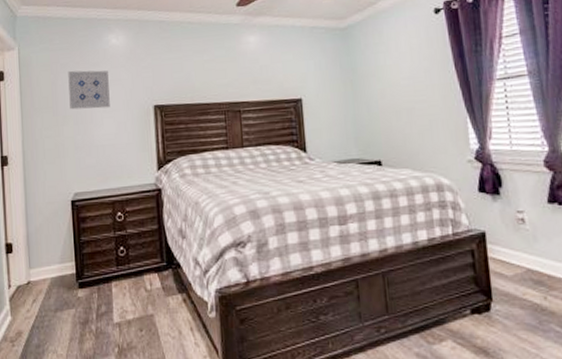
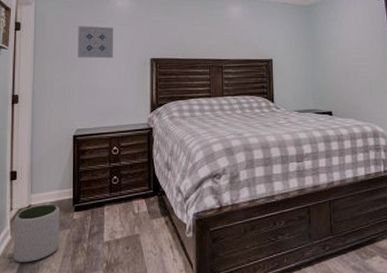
plant pot: none [13,280,65,347] -> present [13,204,60,263]

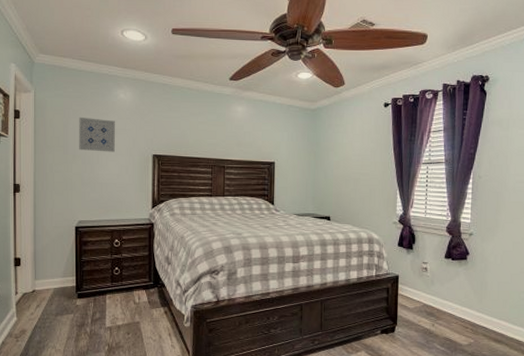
plant pot: present [13,204,60,263] -> none [20,290,63,343]

